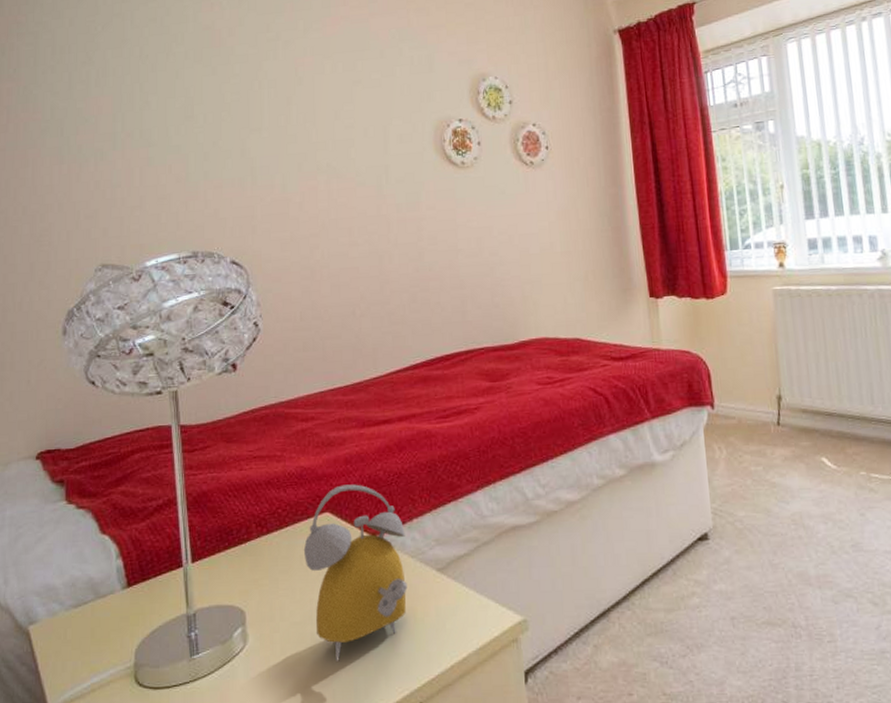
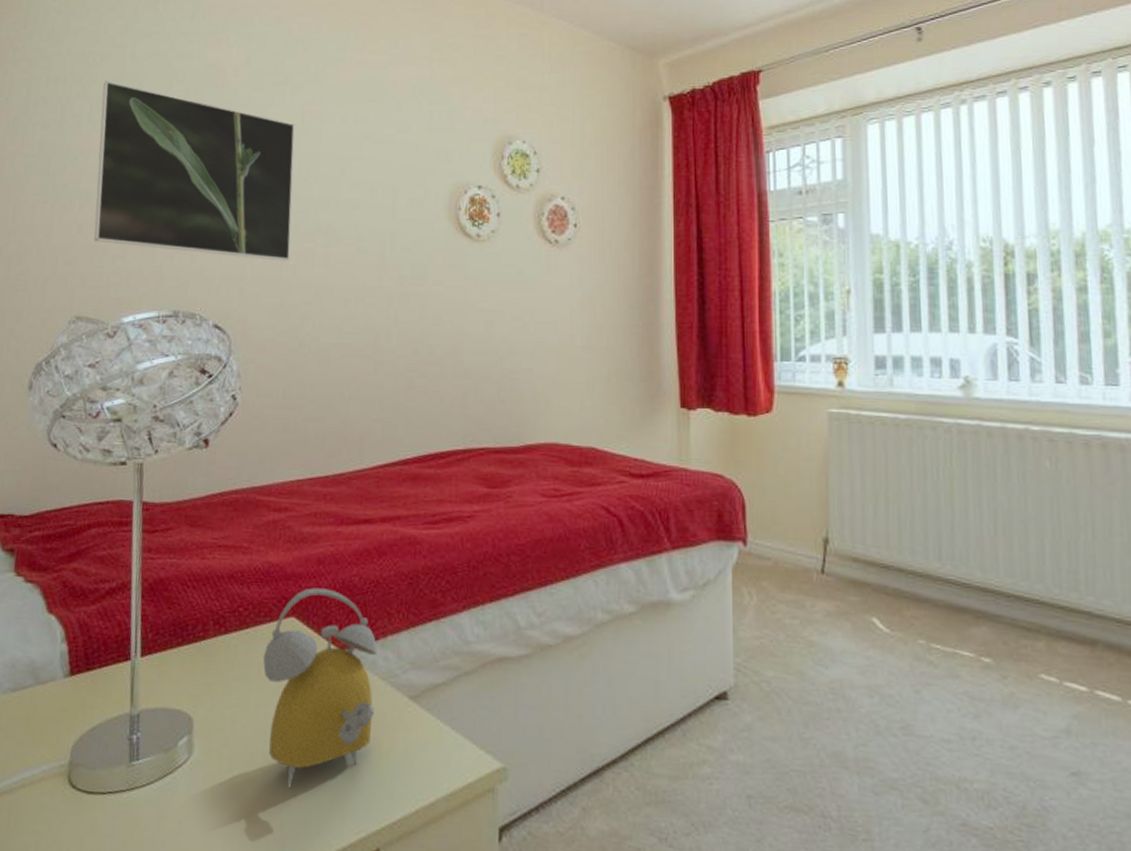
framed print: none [107,47,296,200] -> present [94,80,295,262]

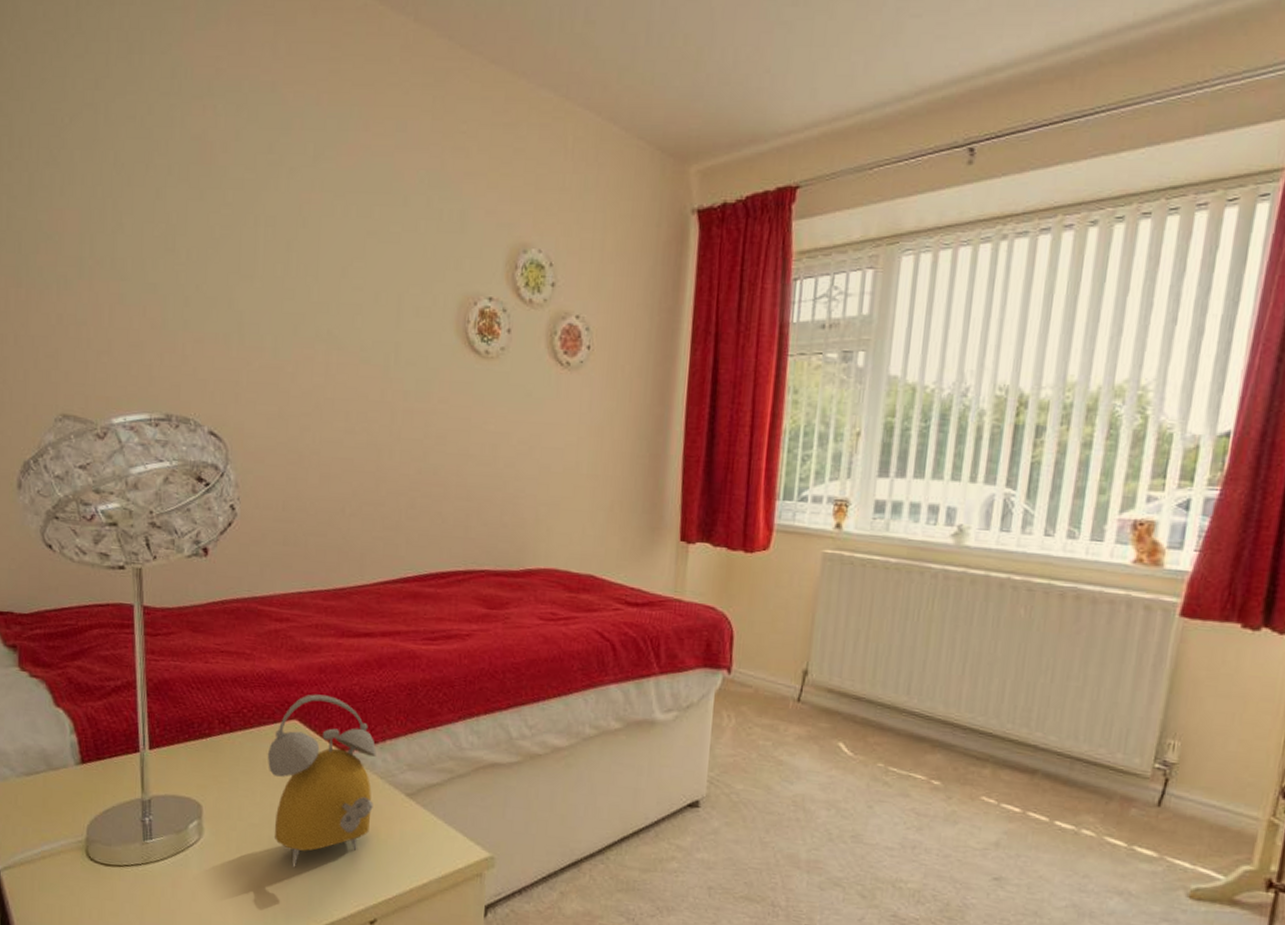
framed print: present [94,80,295,262] -> none [74,147,292,368]

